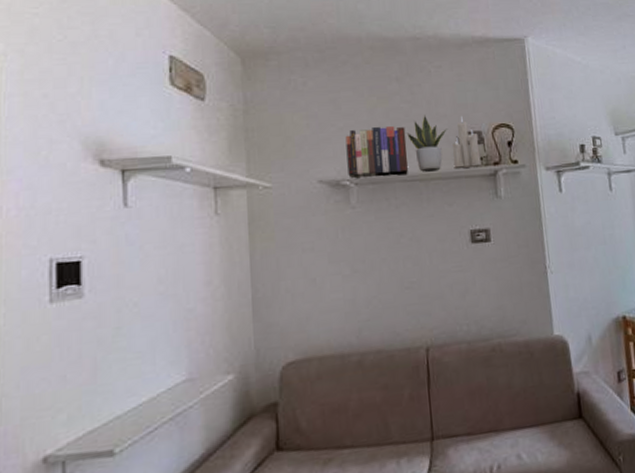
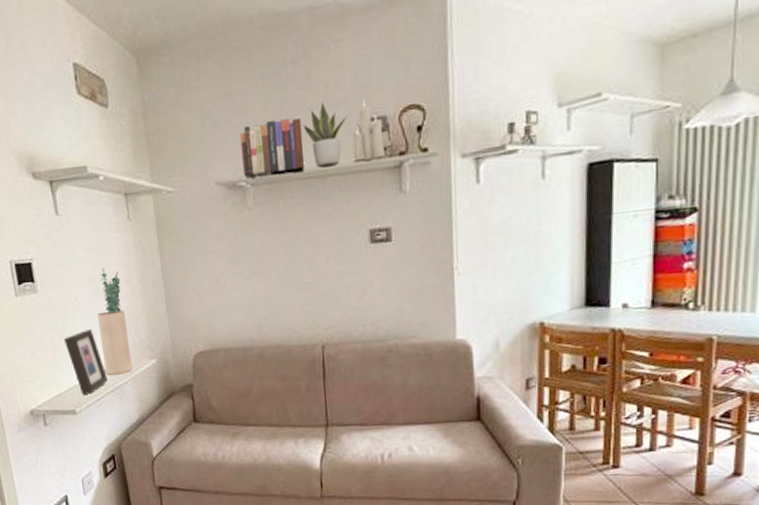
picture frame: none [112,341,166,428] -> present [64,329,108,395]
vase: none [162,267,202,400] -> present [97,268,132,376]

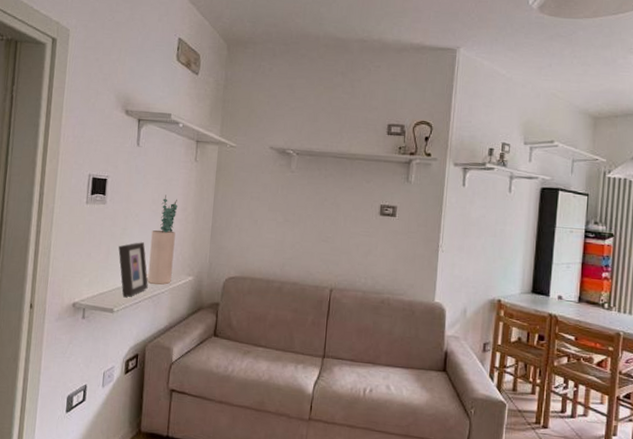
books: present [240,118,305,180] -> none [292,111,342,152]
potted plant: present [303,102,347,168] -> none [343,106,376,153]
candle: present [353,99,385,163] -> none [376,110,400,155]

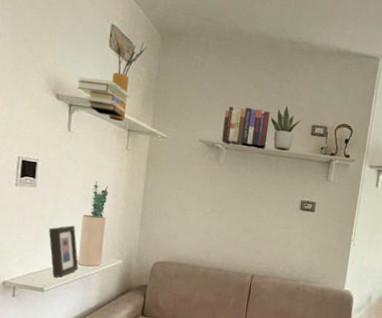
books: none [146,92,199,129] -> present [77,77,131,118]
vase: none [177,47,213,133] -> present [108,34,147,122]
books: none [292,111,342,152] -> present [222,107,270,149]
potted plant: none [343,106,376,153] -> present [270,105,301,151]

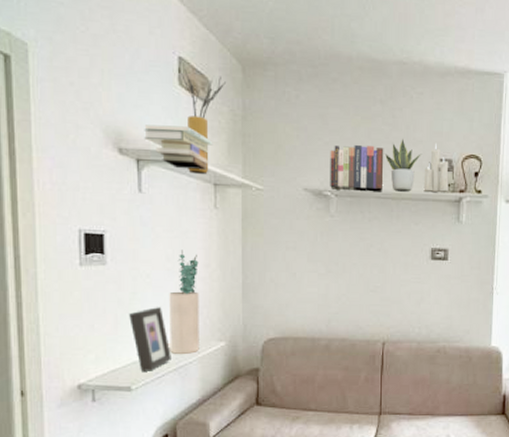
candle: none [300,111,323,155] -> present [423,143,449,193]

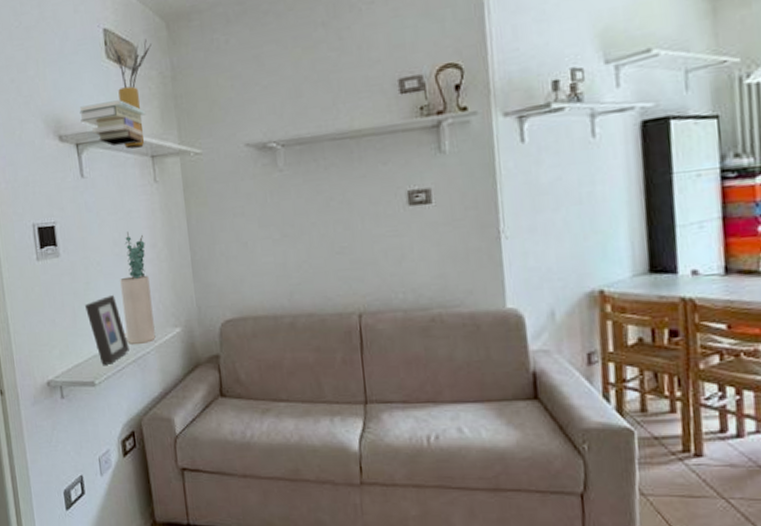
books: present [330,145,384,192] -> none [270,79,337,141]
potted plant: present [385,138,421,192] -> none [335,62,381,129]
candle: present [423,143,449,193] -> none [387,58,422,123]

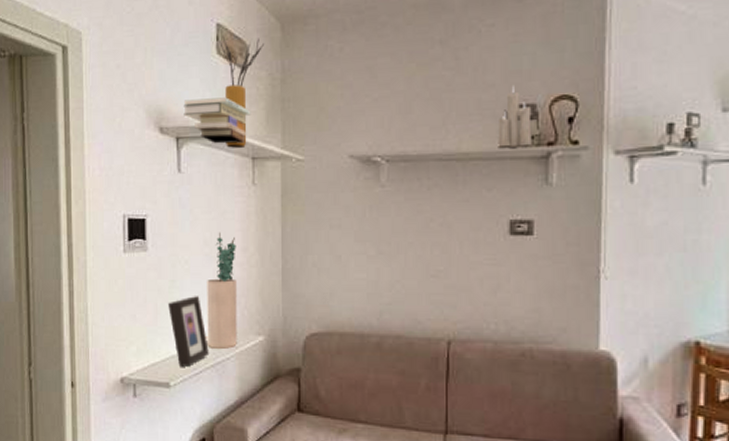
candle: none [387,58,422,123] -> present [498,84,532,149]

